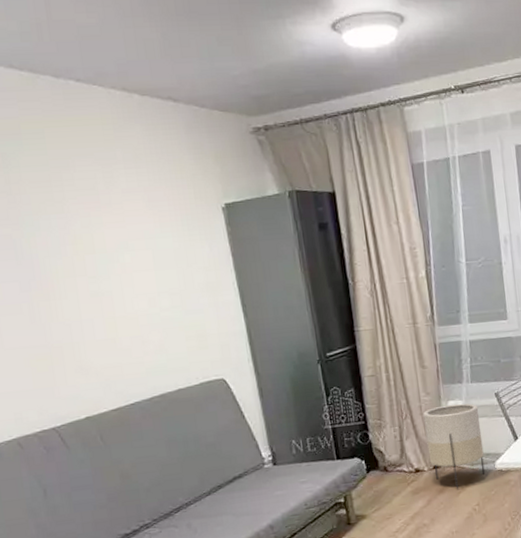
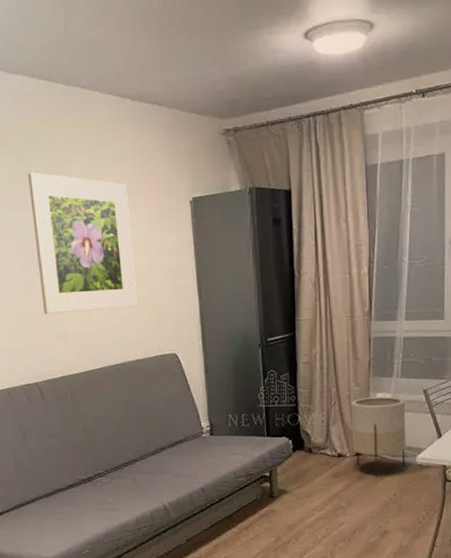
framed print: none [16,180,172,346] -> present [27,172,137,314]

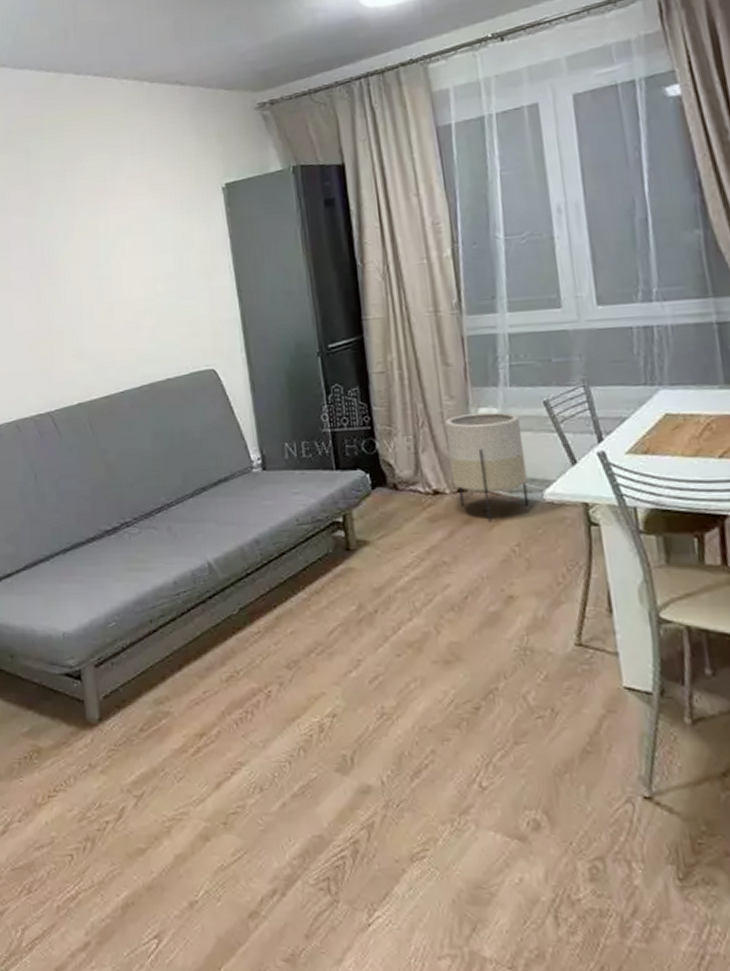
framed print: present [27,172,137,314] -> none [36,171,165,331]

